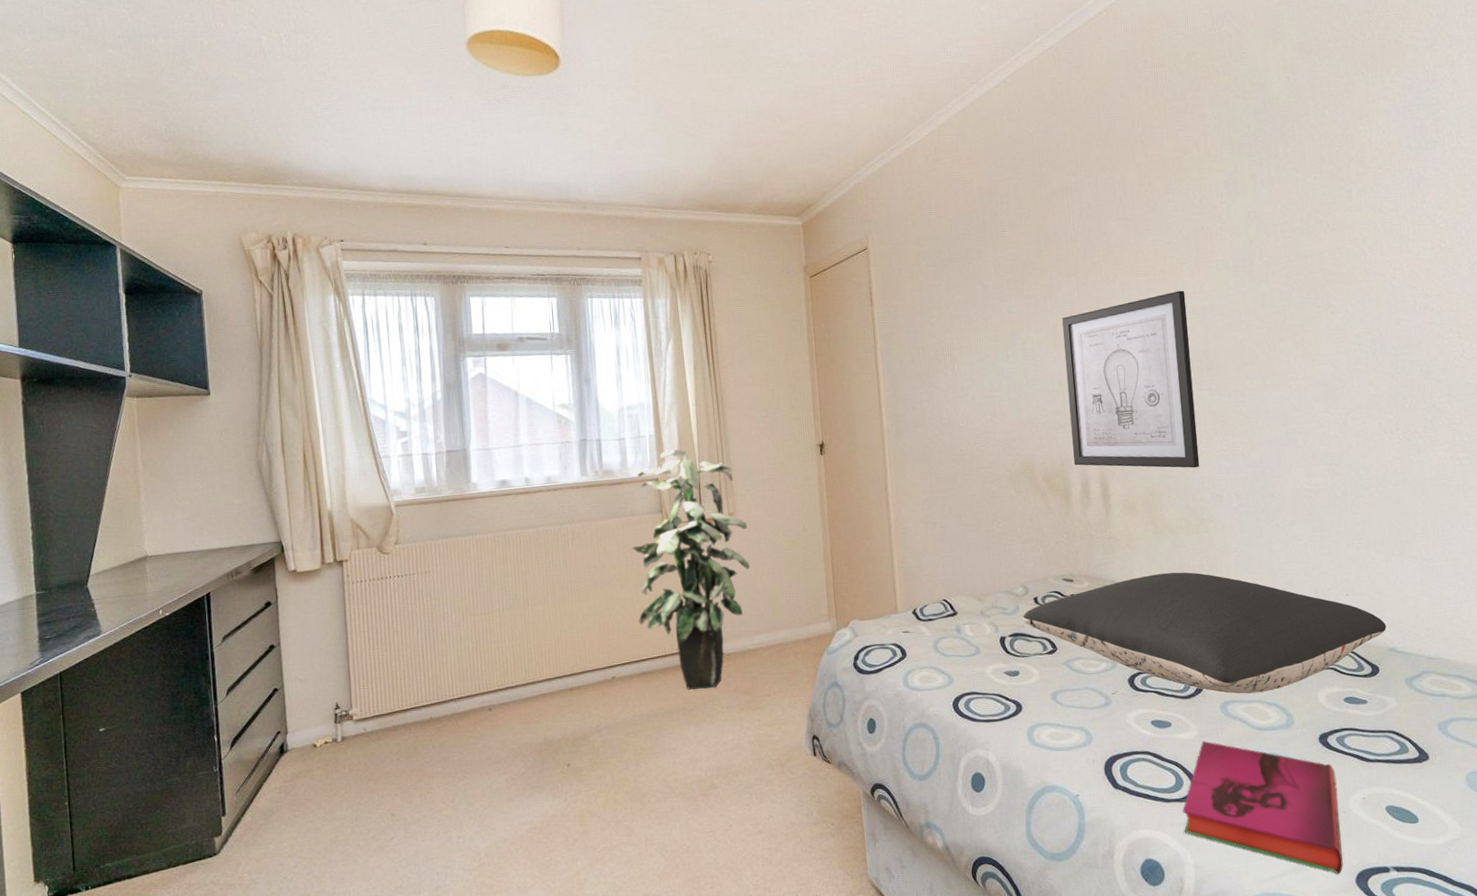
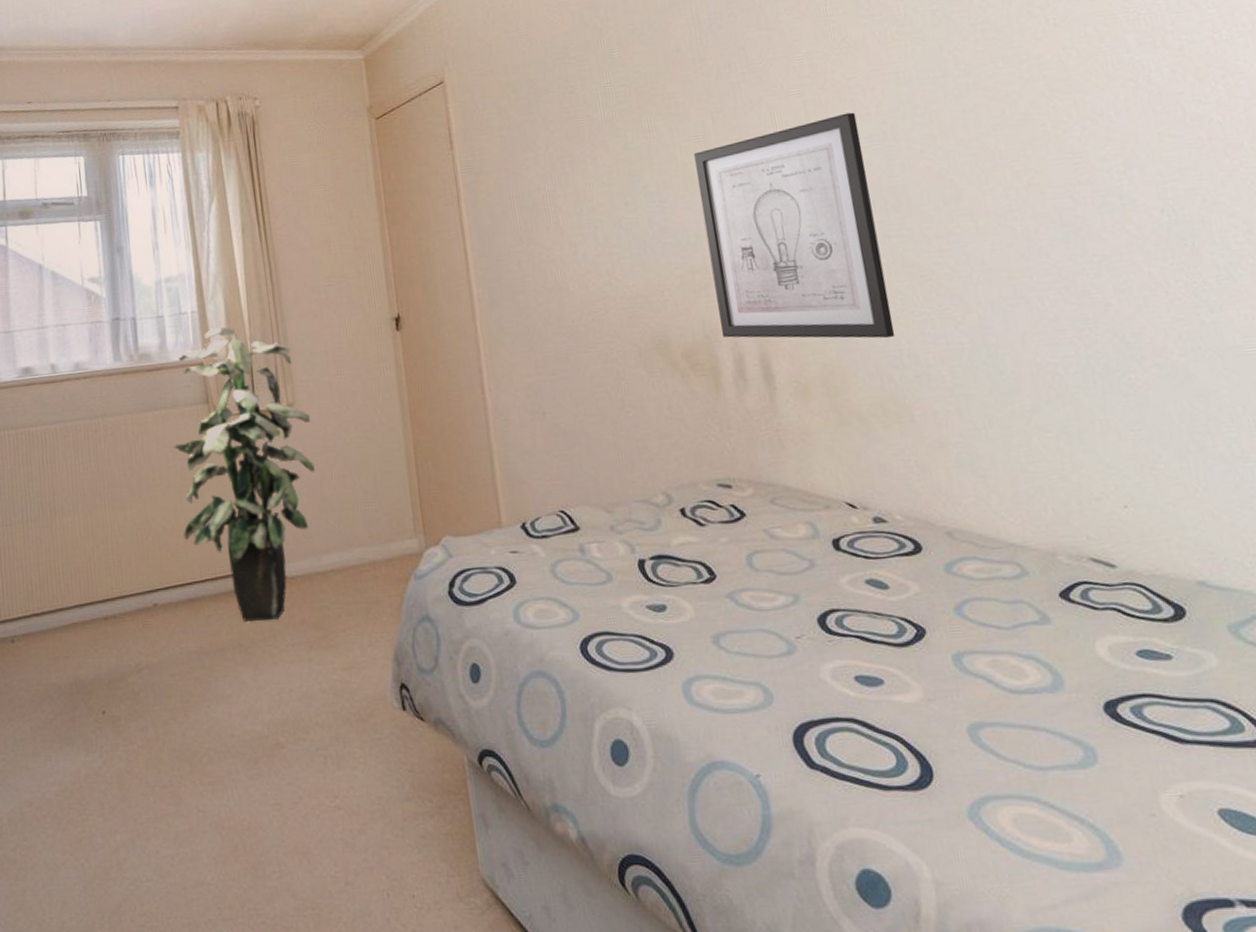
pillow: present [1023,572,1387,694] -> none [667,475,1191,642]
hardback book: present [1183,741,1343,874] -> none [909,706,1160,905]

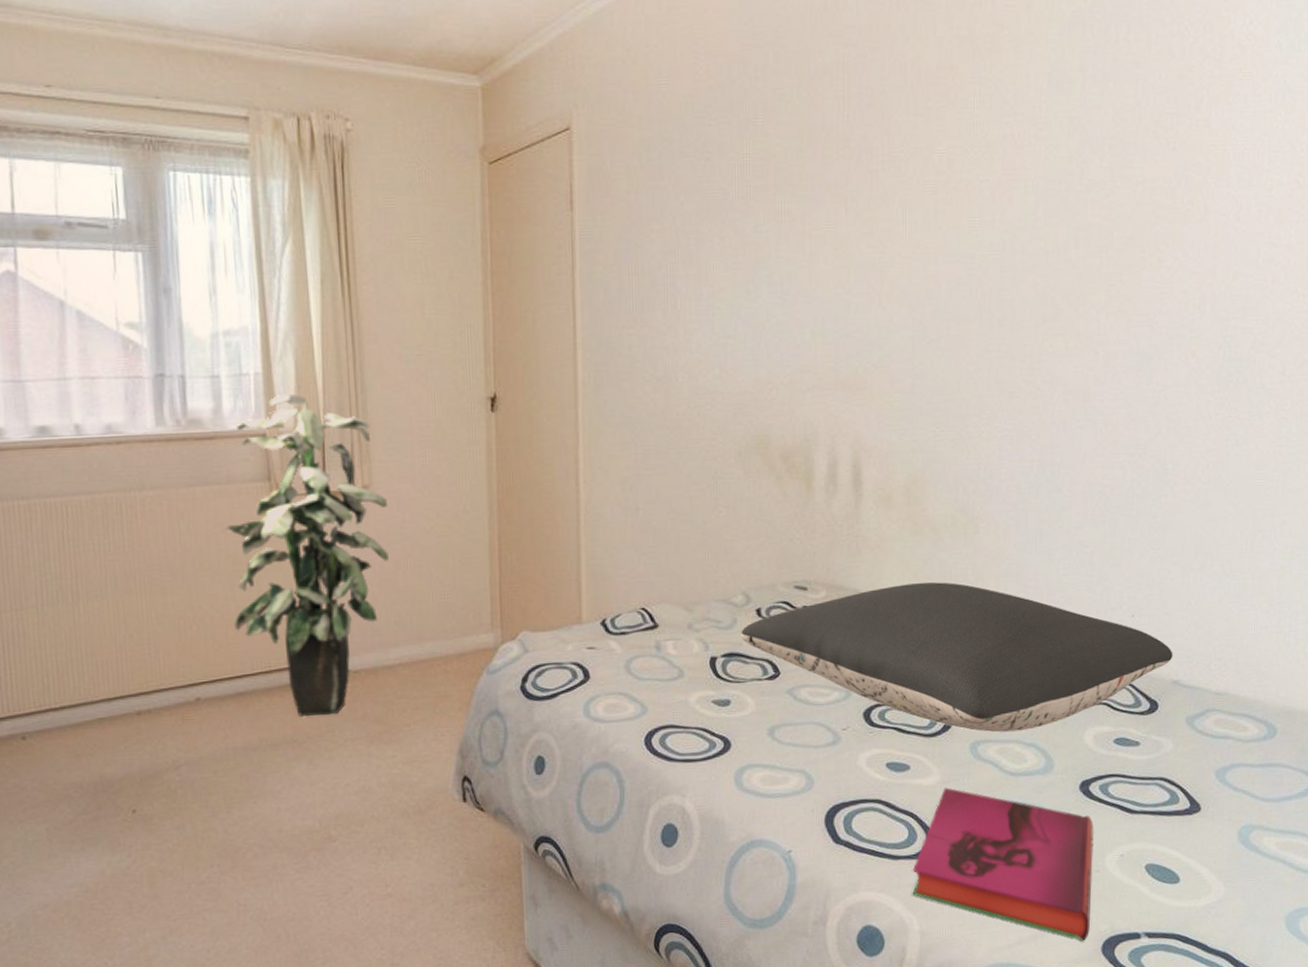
pillow: none [667,475,1191,642] -> present [741,582,1173,733]
wall art: present [694,112,896,339] -> none [820,217,981,452]
hardback book: none [909,706,1160,905] -> present [912,787,1094,941]

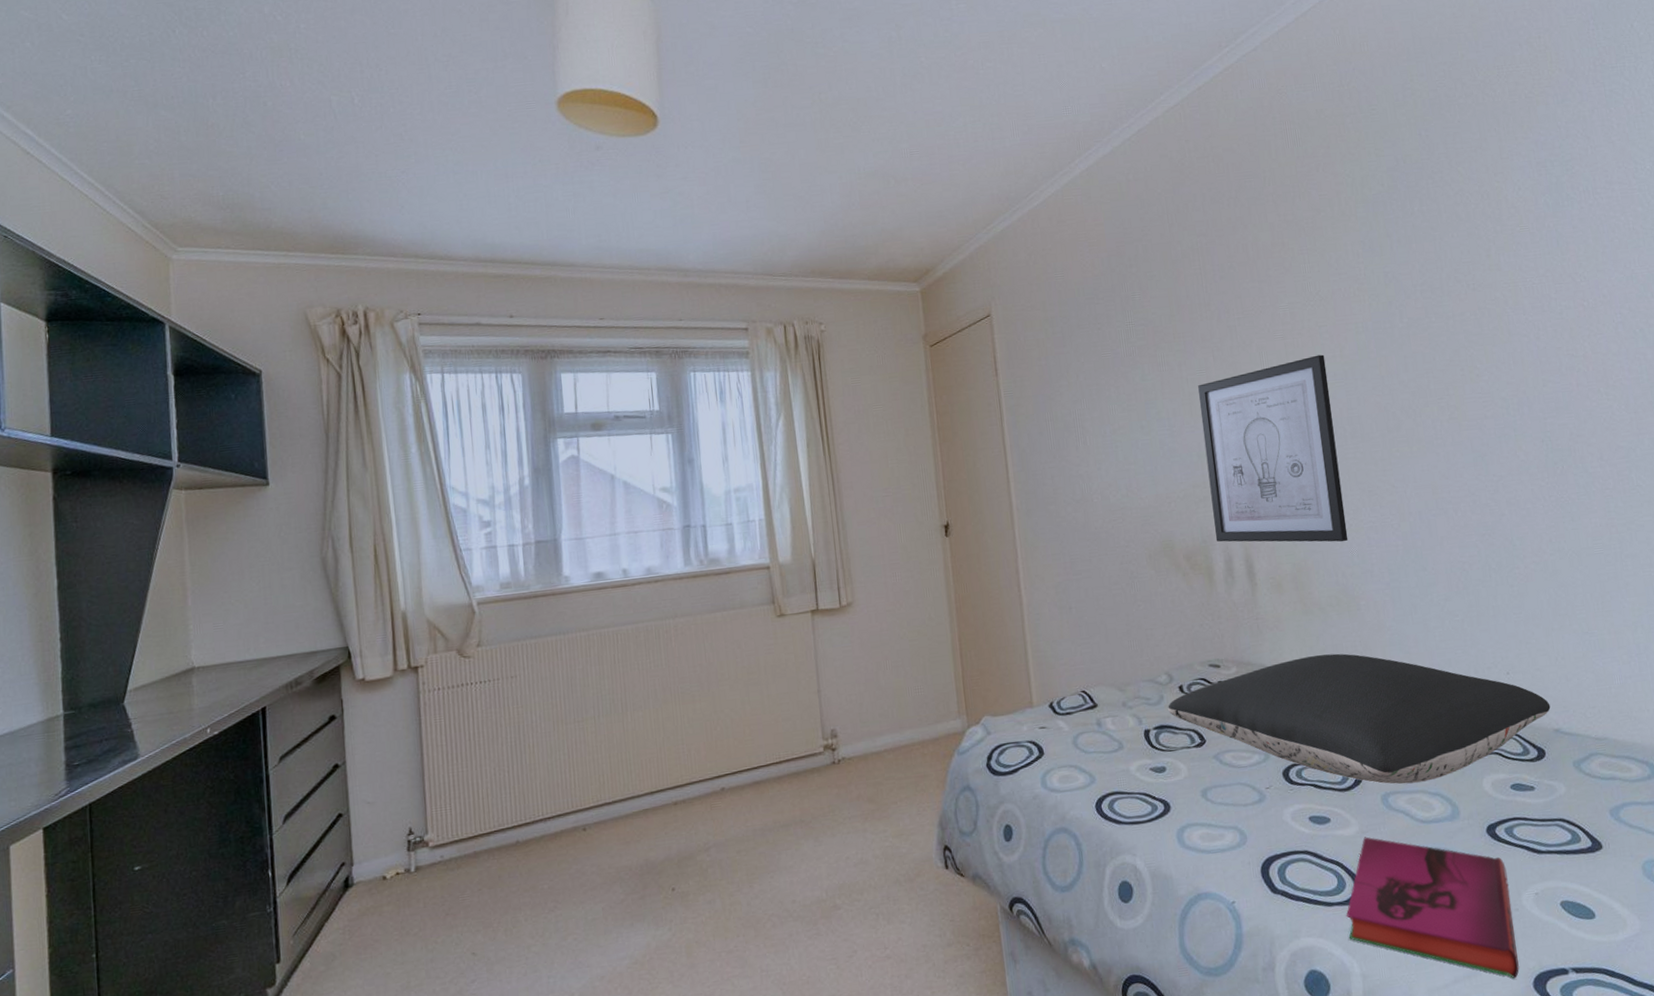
indoor plant: present [225,394,389,717] -> none [740,534,871,800]
wall art: none [820,217,981,452] -> present [1198,354,1349,542]

